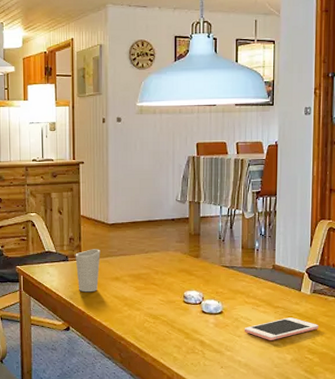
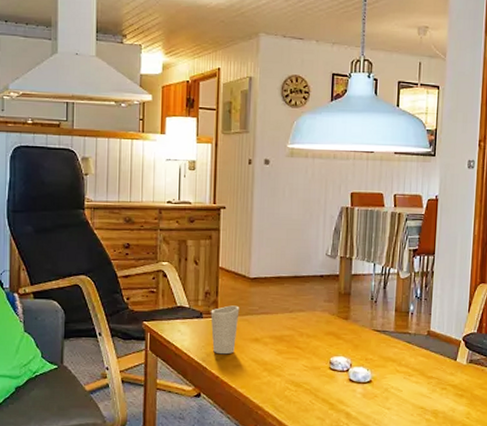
cell phone: present [244,317,319,340] -> none [394,389,474,414]

